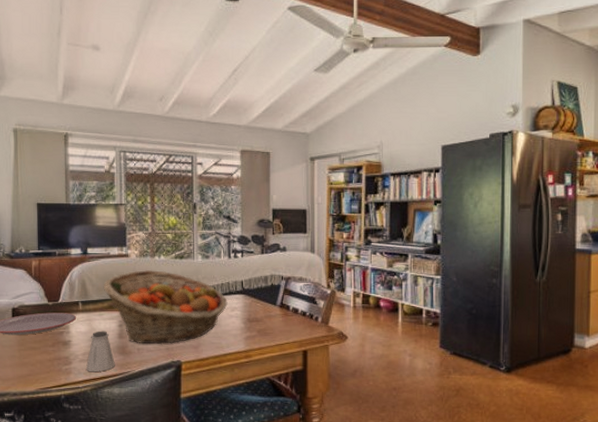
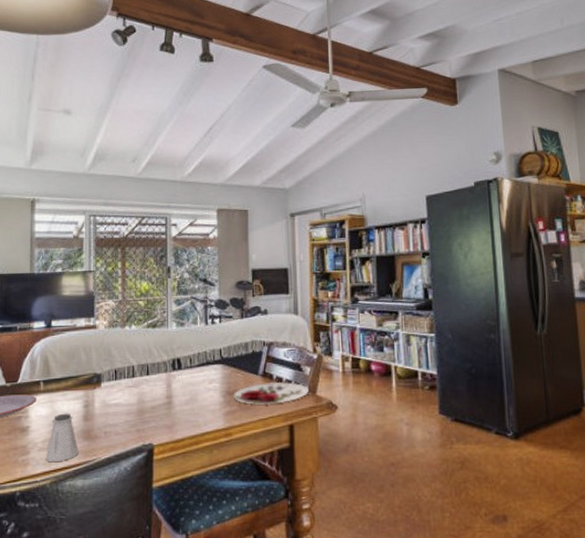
fruit basket: present [103,269,228,345] -> none [67,341,205,427]
plate: none [253,312,322,333] -> present [233,381,309,406]

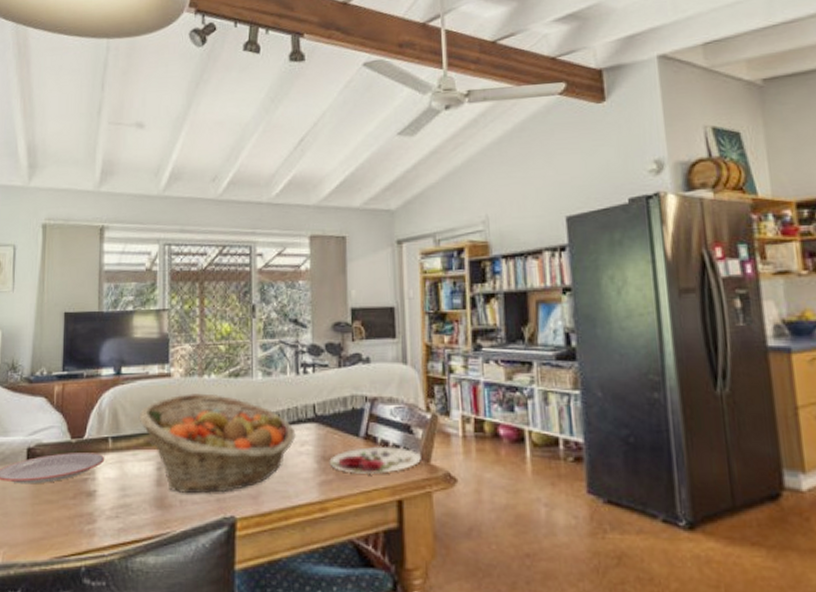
saltshaker: present [45,413,79,463] -> none [113,476,151,534]
fruit basket: none [67,341,205,427] -> present [139,392,296,494]

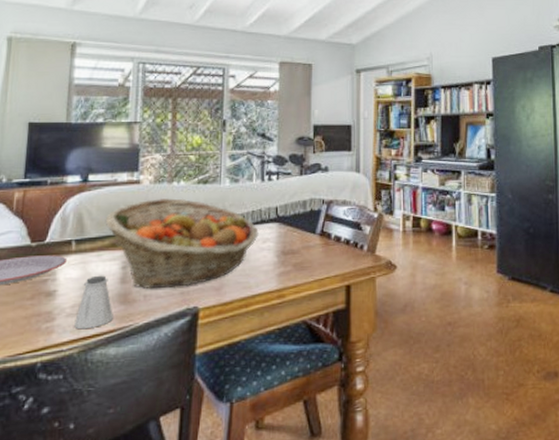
saltshaker: none [113,476,151,534] -> present [73,275,113,330]
plate: present [329,446,421,475] -> none [288,240,368,266]

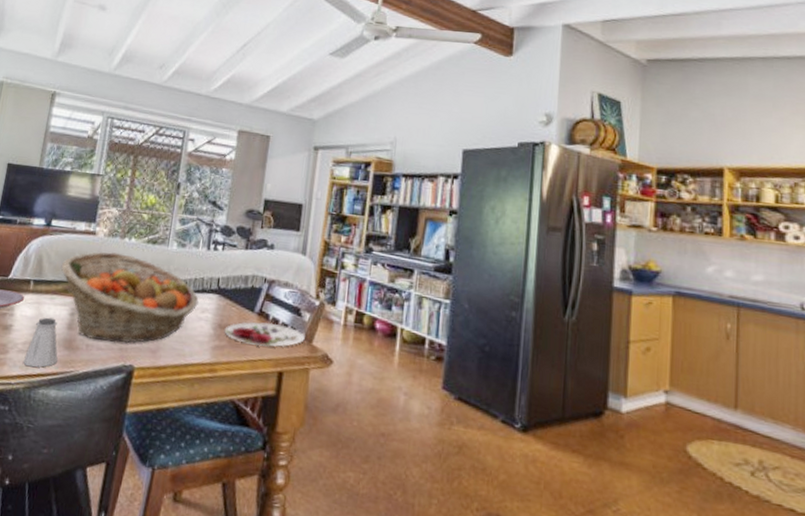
plate: none [288,240,368,266] -> present [224,322,305,347]

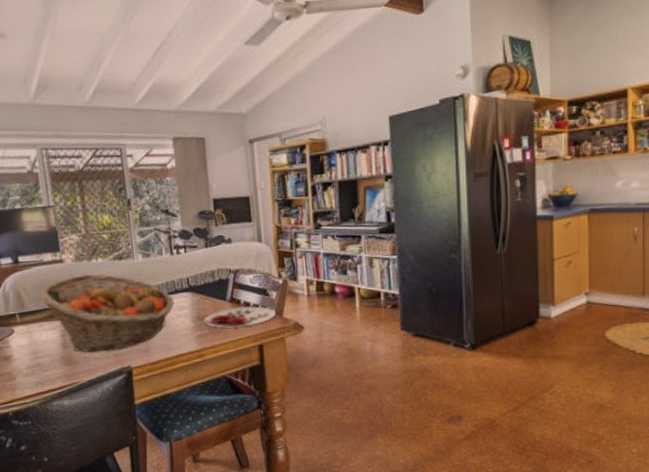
saltshaker: present [22,317,58,368] -> none [31,342,62,386]

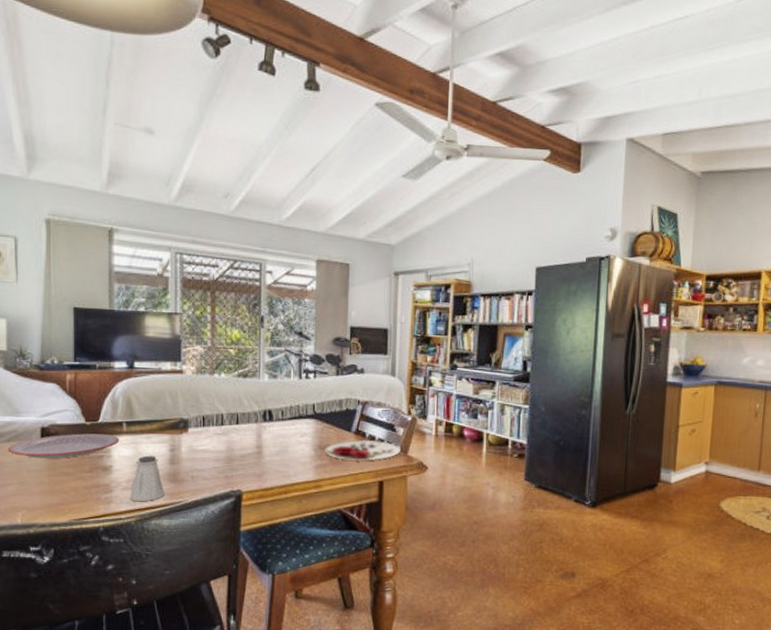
saltshaker: none [31,342,62,386] -> present [129,455,164,502]
fruit basket: present [39,273,175,353] -> none [152,388,297,472]

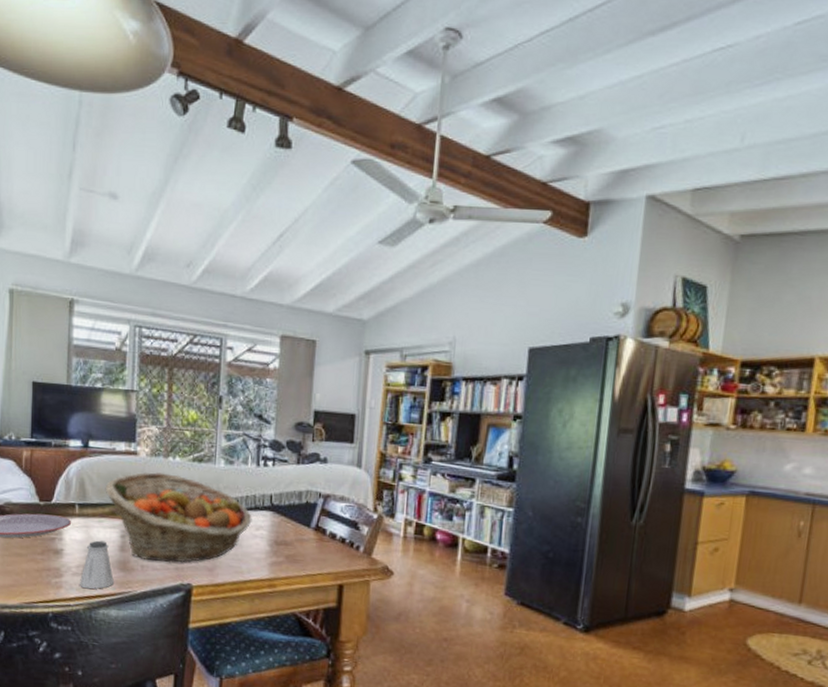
fruit basket: none [152,388,297,472] -> present [105,471,252,563]
plate: present [325,439,401,462] -> none [281,537,364,561]

